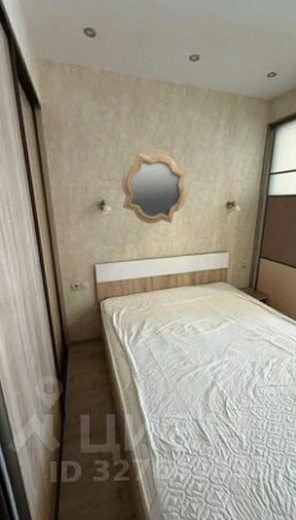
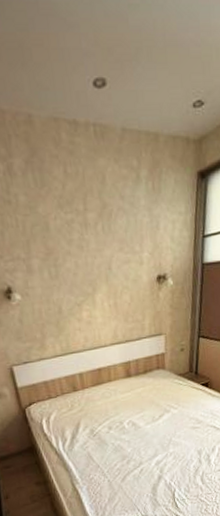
mirror: present [121,152,187,224] -> none [28,219,110,312]

